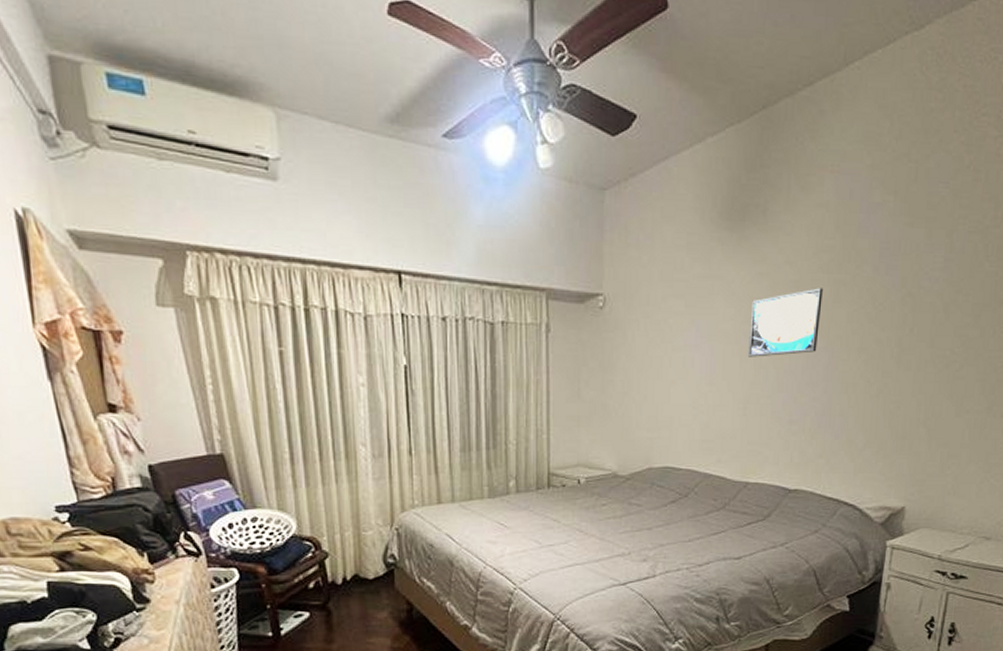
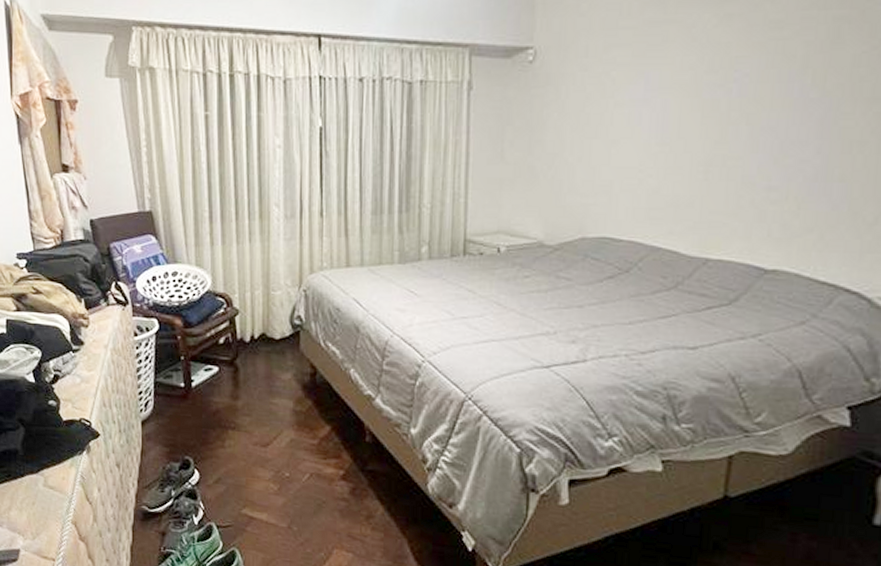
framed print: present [748,288,823,357] -> none [712,27,818,112]

